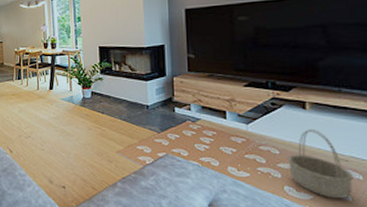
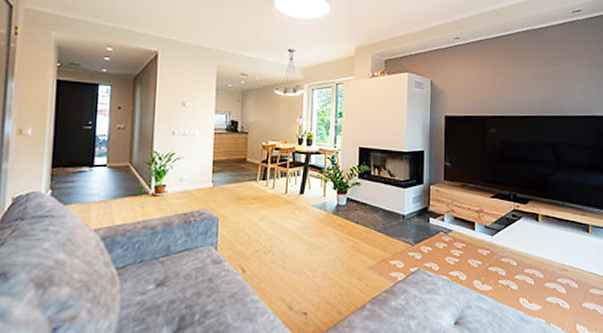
basket: present [287,129,353,199] -> none [522,241,571,308]

